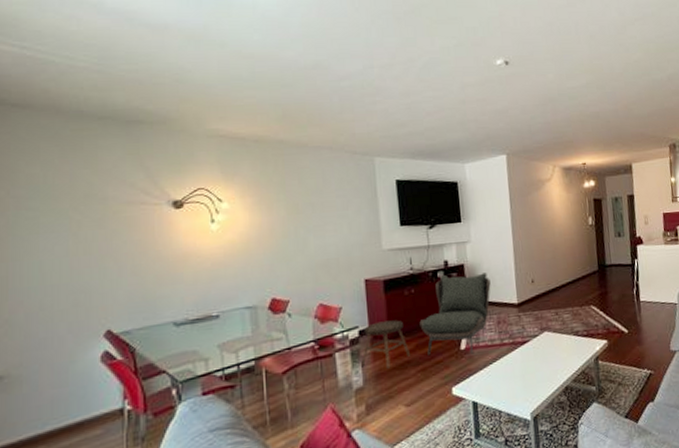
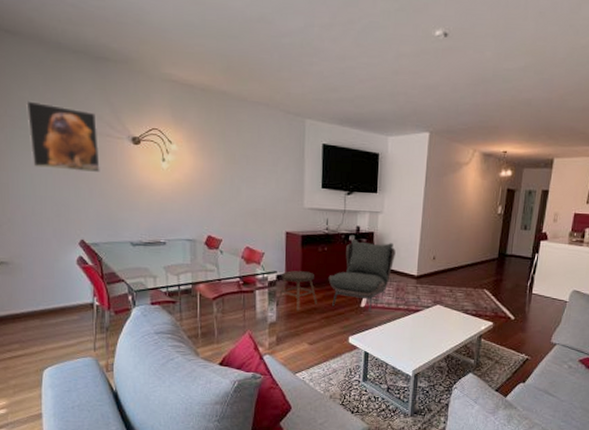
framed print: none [36,176,132,252] -> present [26,100,100,172]

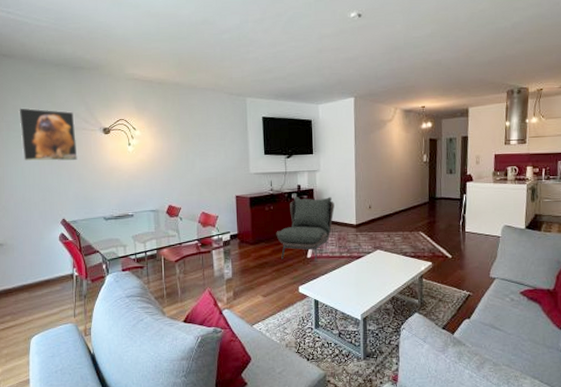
stool: present [276,270,317,311] -> none [231,229,268,266]

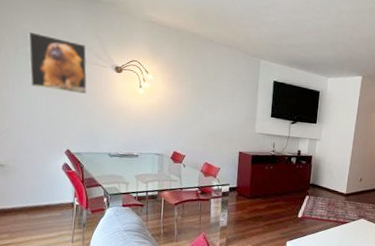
armless chair: present [276,196,335,262] -> none [272,160,329,222]

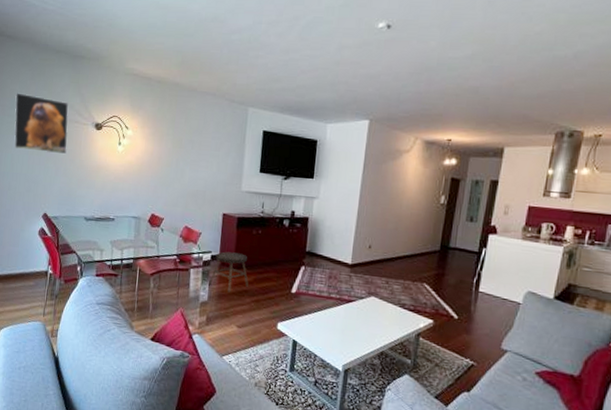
stool: none [228,184,262,218] -> present [209,251,249,292]

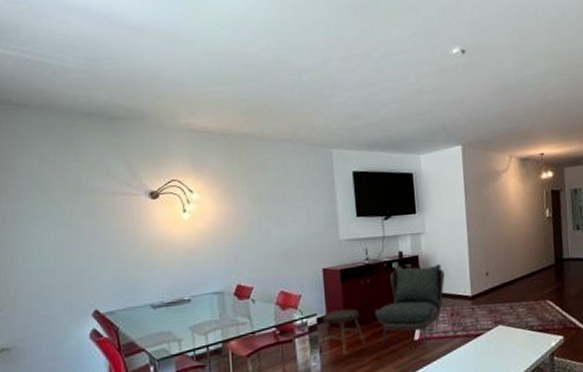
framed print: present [14,93,69,154] -> none [35,169,115,238]
armless chair: none [260,223,330,299] -> present [374,264,445,345]

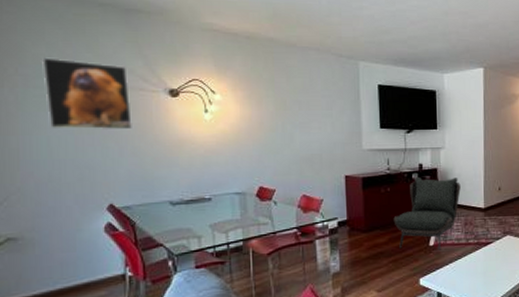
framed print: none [35,169,115,238] -> present [42,57,132,130]
stool: present [319,309,365,356] -> none [339,214,383,257]

